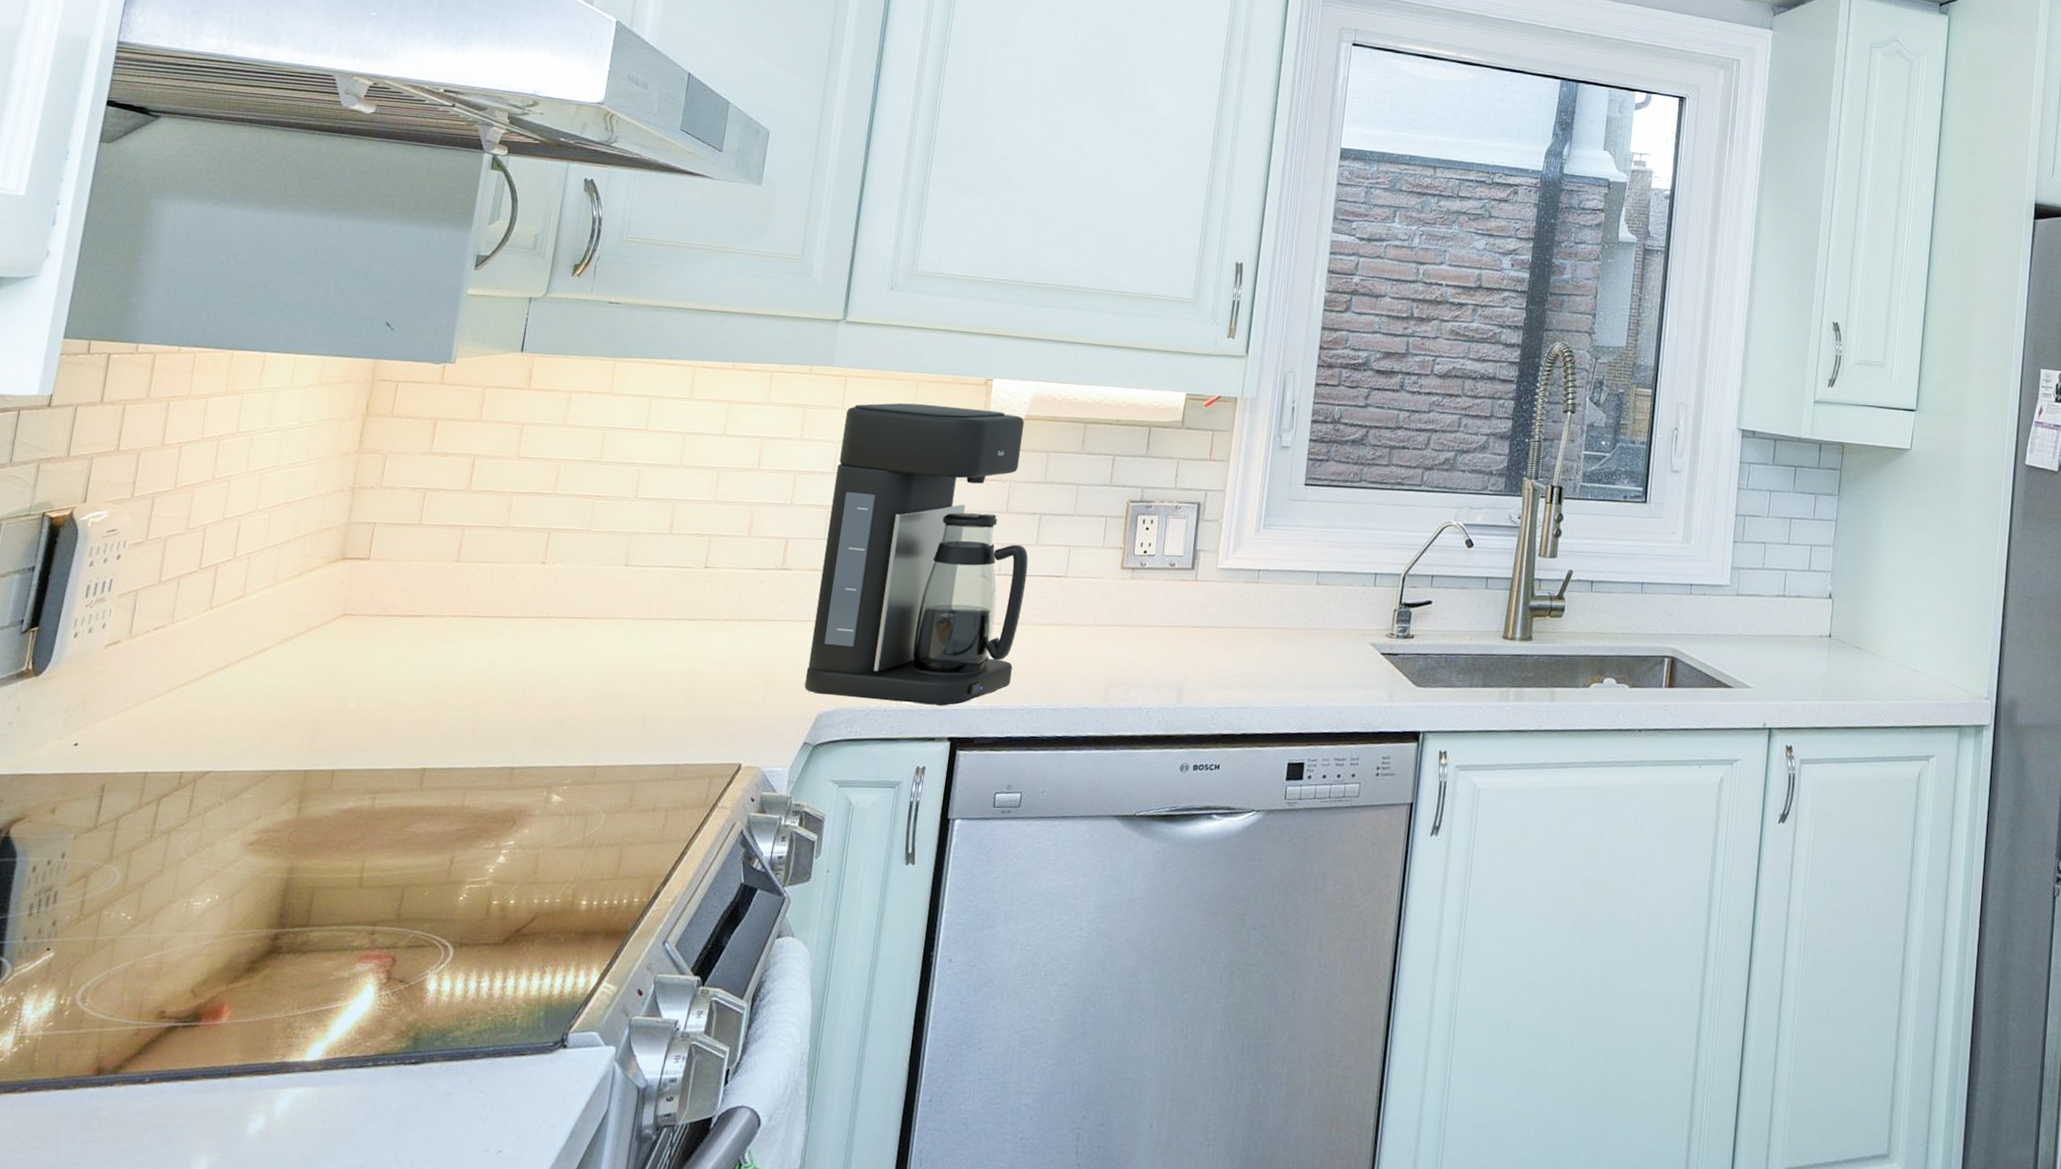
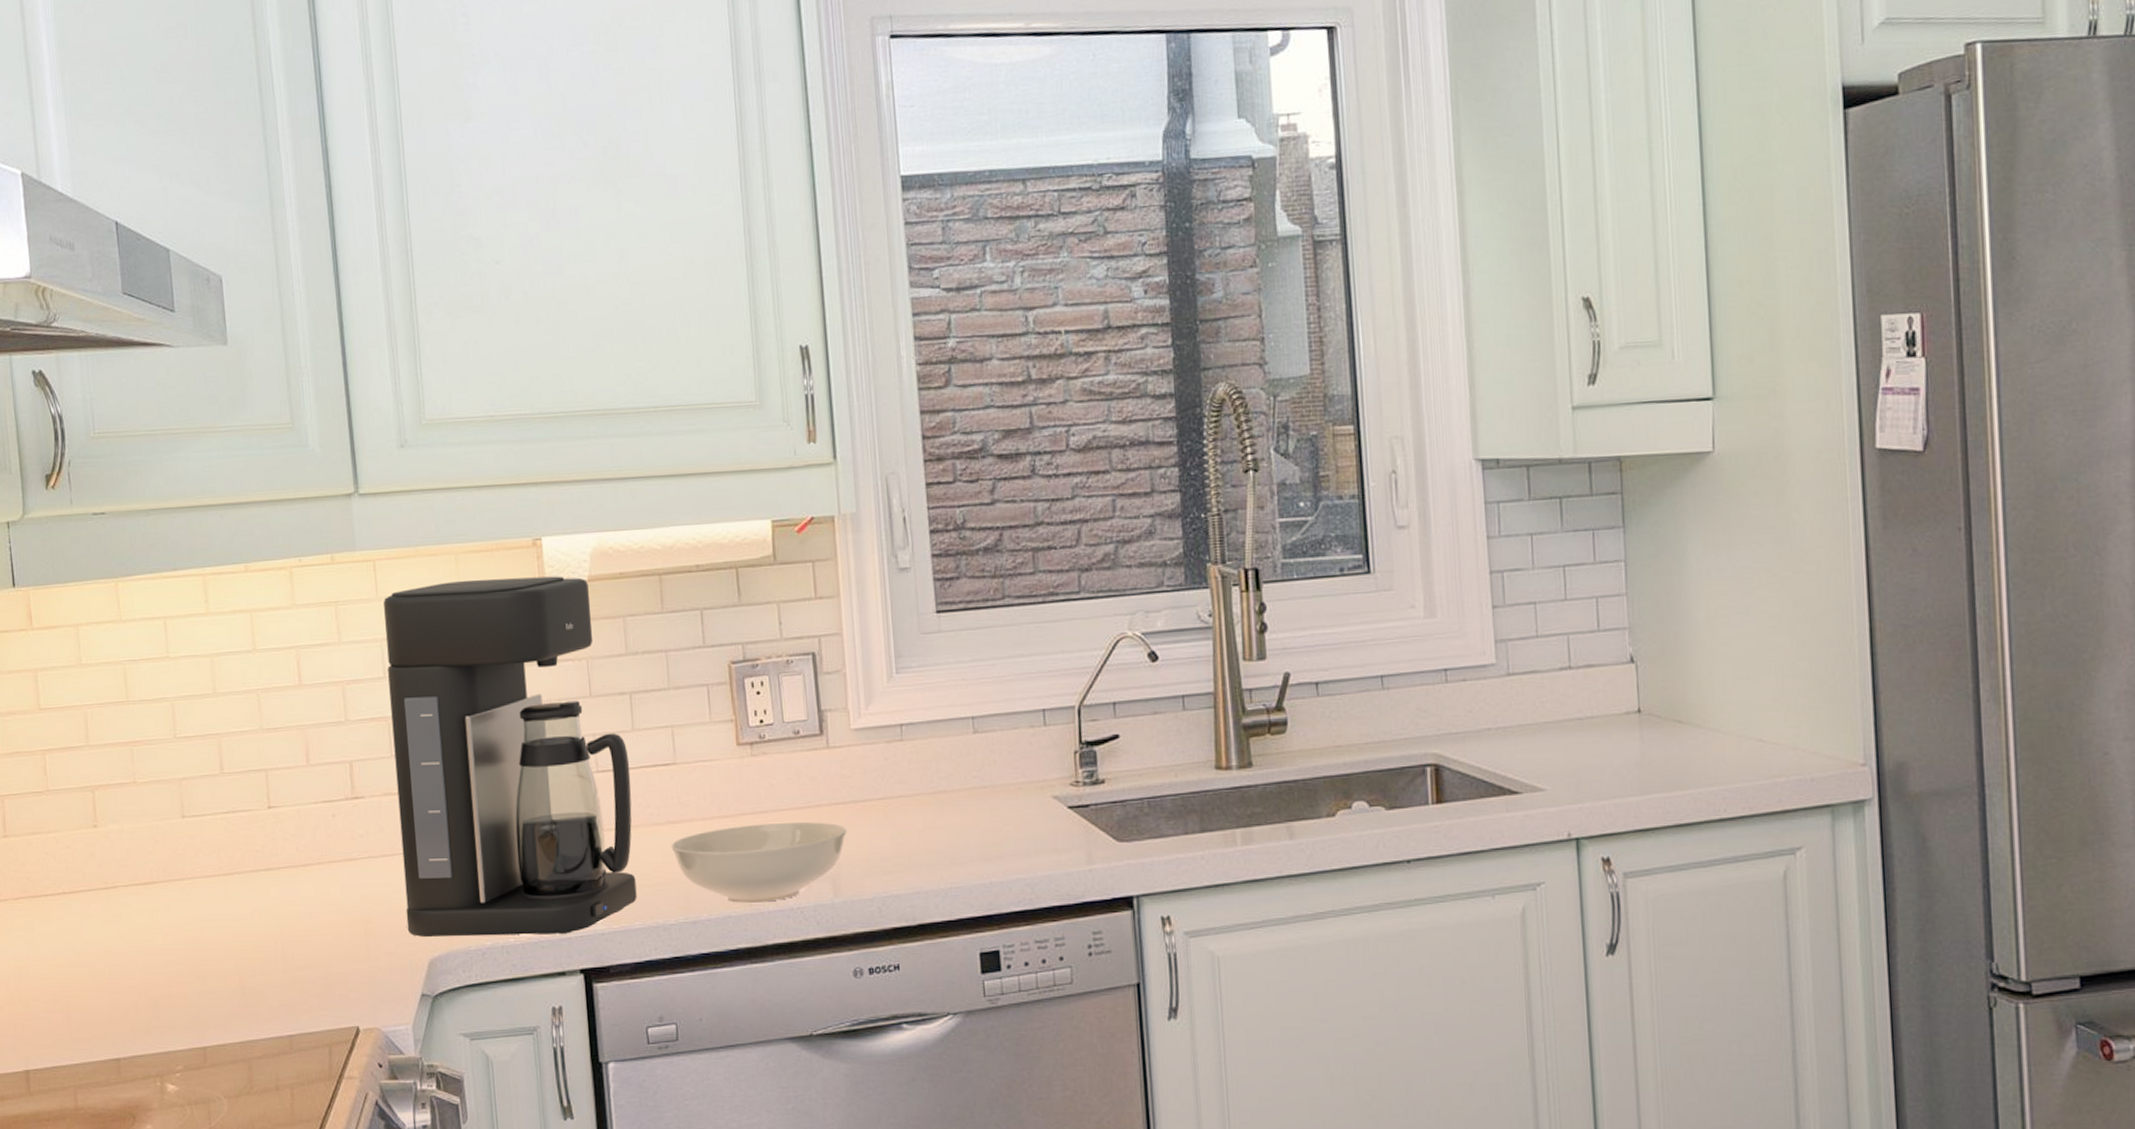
bowl: none [1048,634,1198,700] -> present [671,822,847,903]

